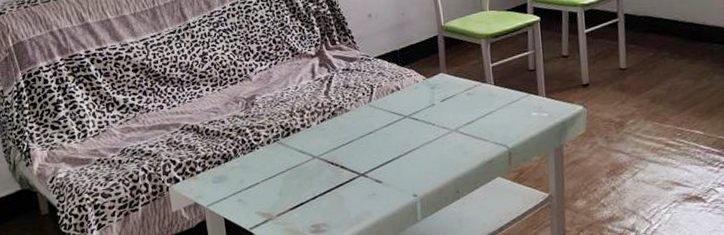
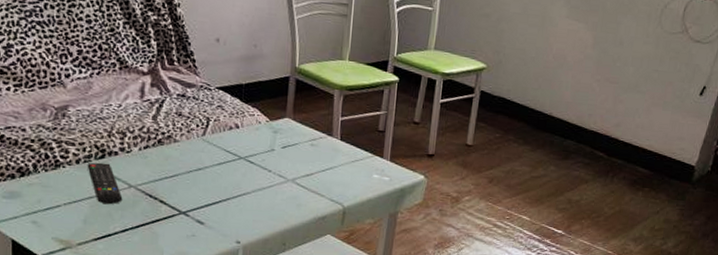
remote control: none [276,139,309,177] -> present [87,162,123,205]

